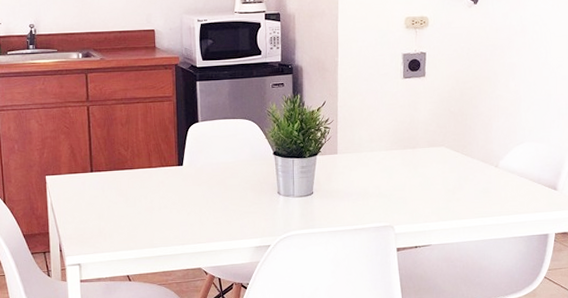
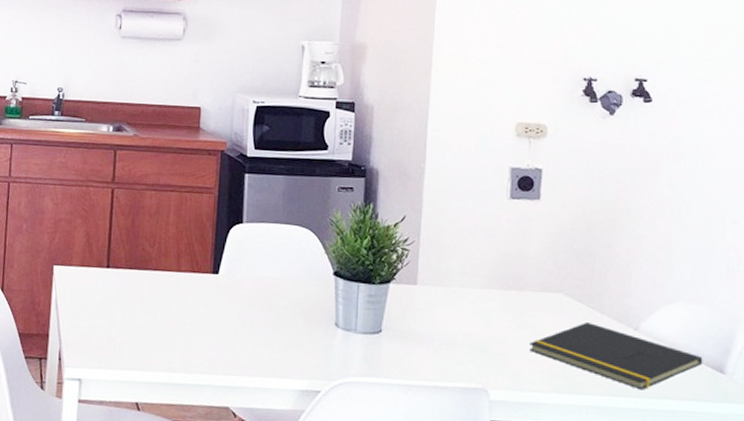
notepad: none [422,166,543,210] -> present [529,322,703,390]

